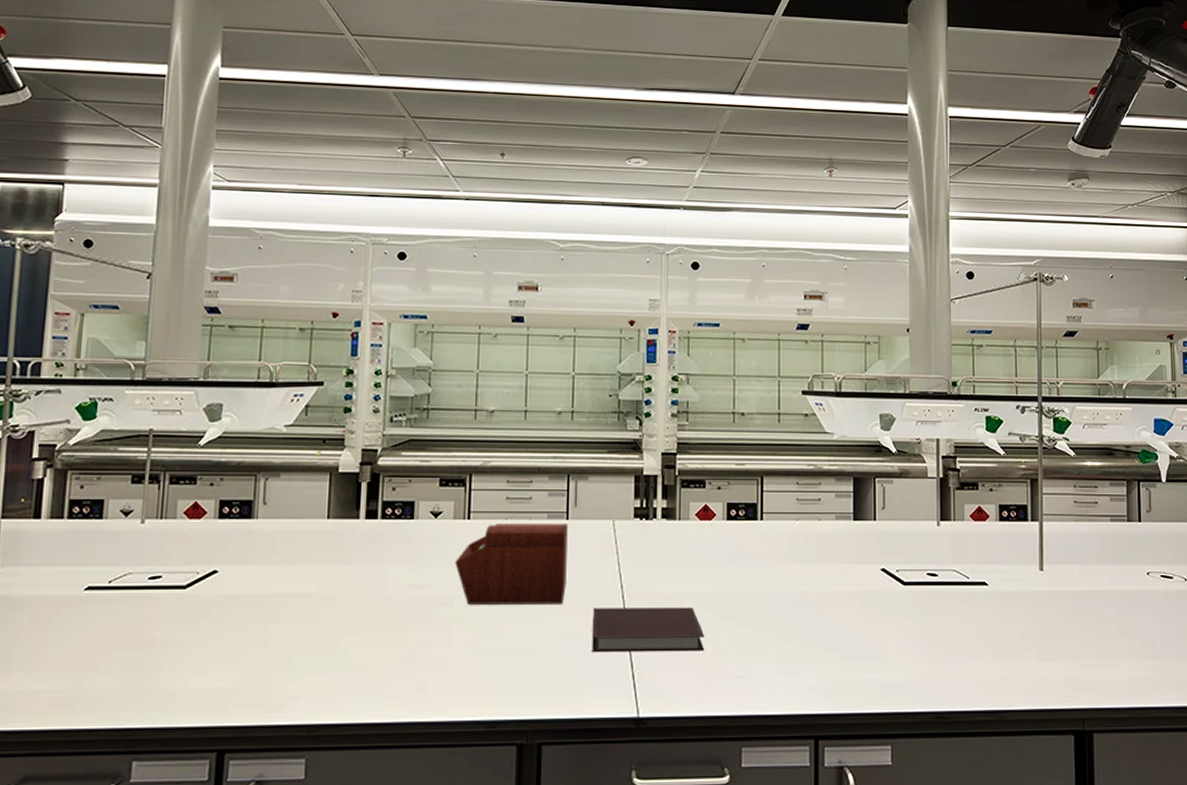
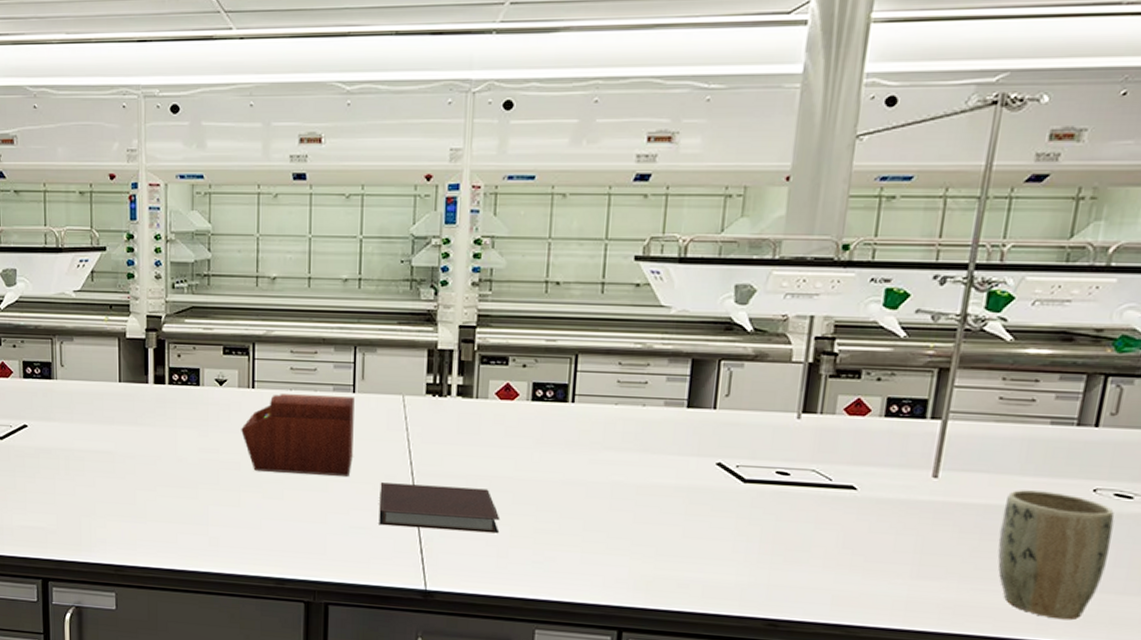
plant pot: none [1092,577,1167,687] -> present [997,490,1115,620]

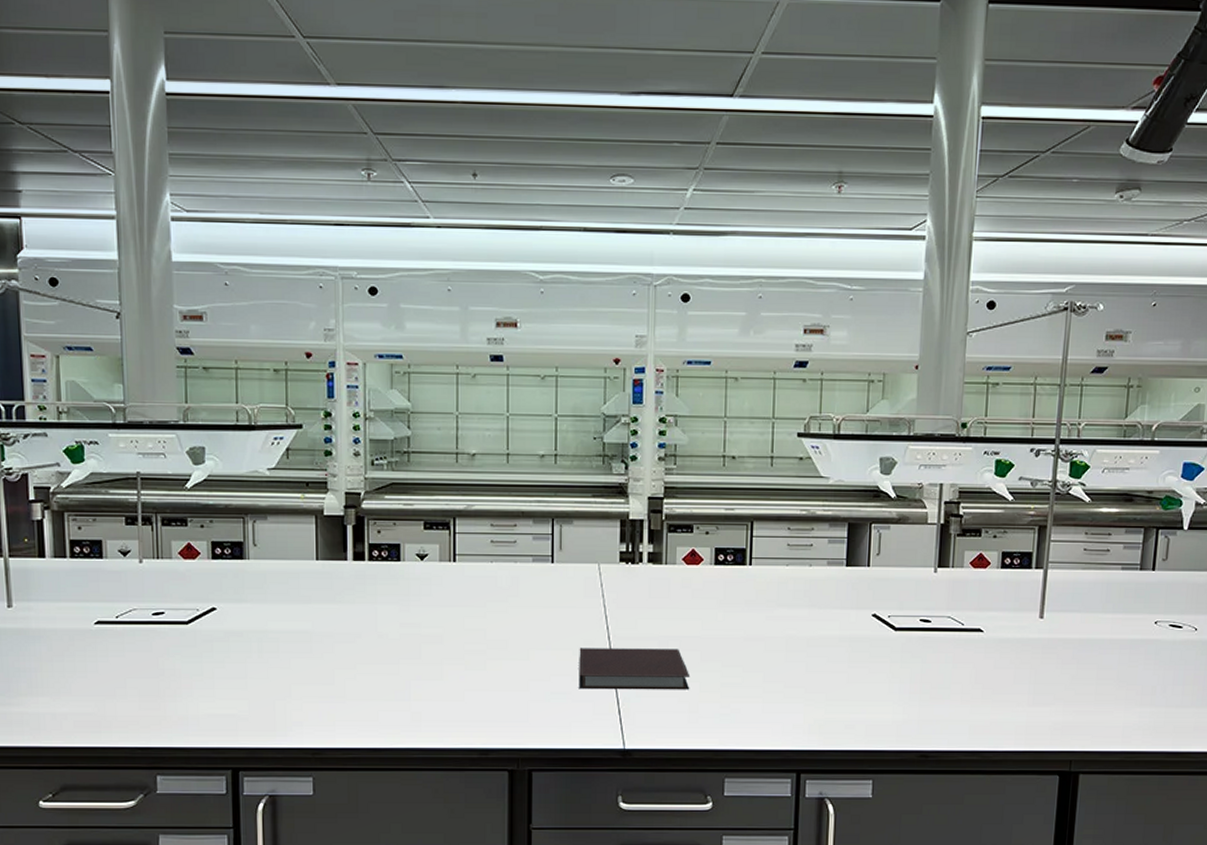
sewing box: present [241,394,355,476] -> none [443,566,553,644]
plant pot: present [997,490,1115,620] -> none [1090,625,1171,732]

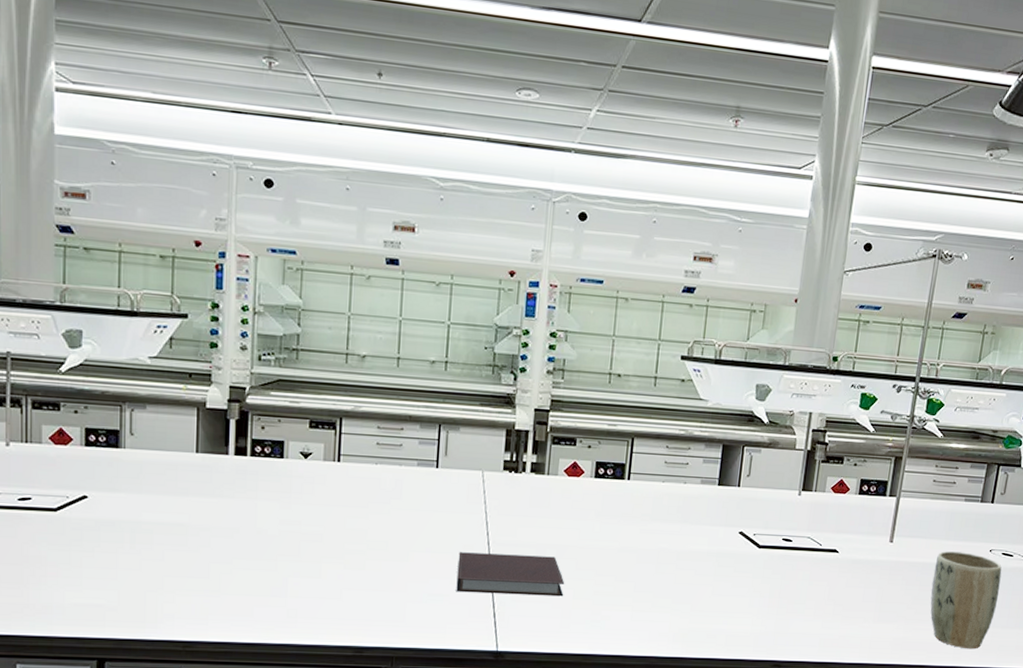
plant pot: none [1090,625,1171,732] -> present [930,551,1002,650]

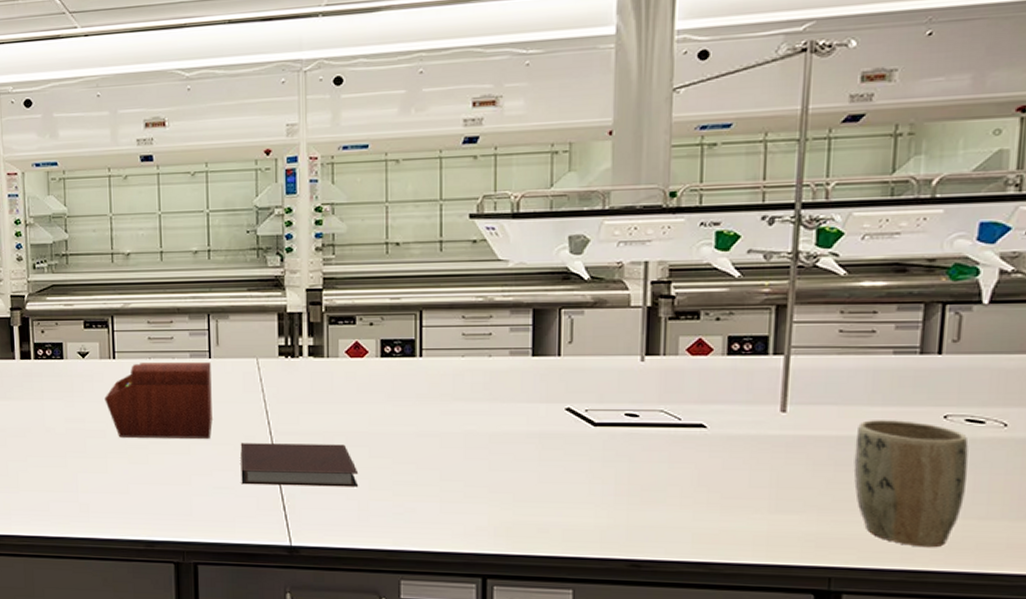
sewing box: none [325,468,438,547] -> present [104,362,212,439]

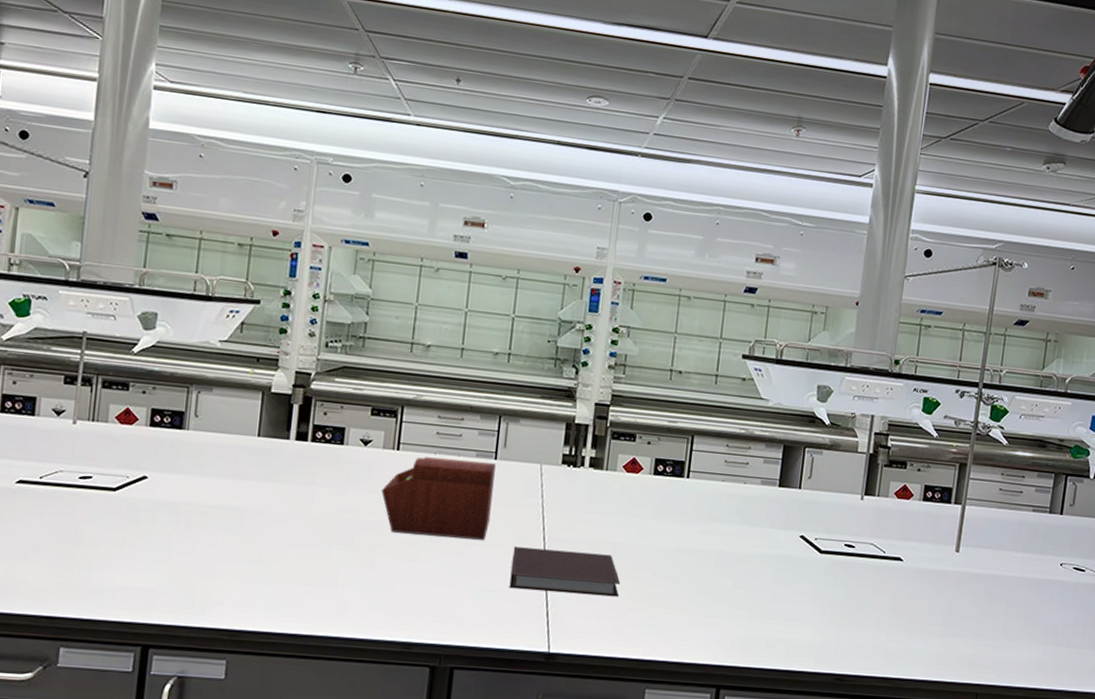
plant pot: present [853,420,969,548] -> none [999,563,1074,670]

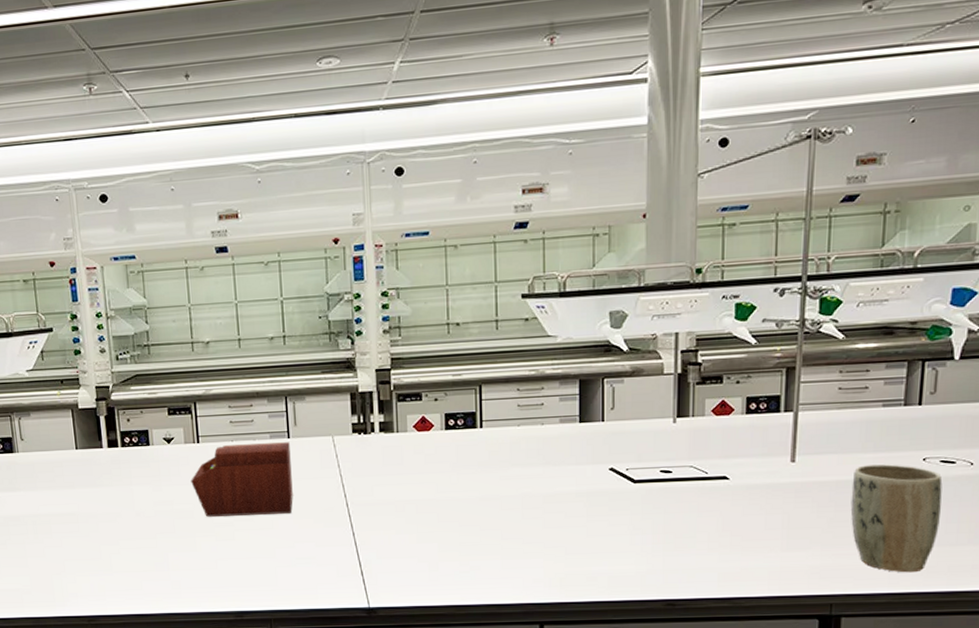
notebook: present [509,547,621,597] -> none [320,512,429,554]
plant pot: none [999,563,1074,670] -> present [850,464,943,573]

